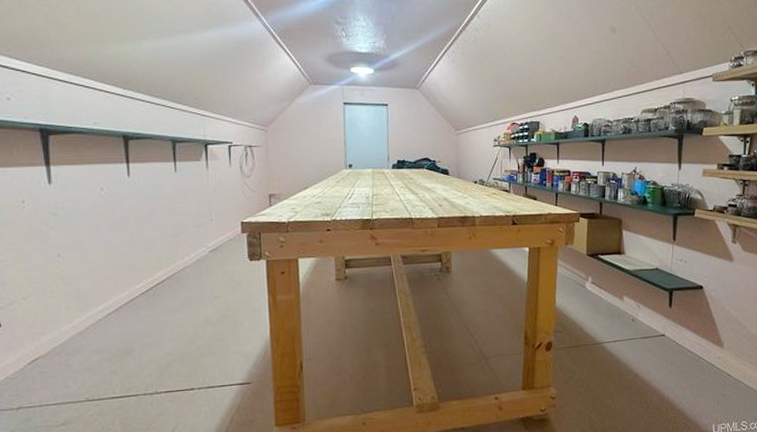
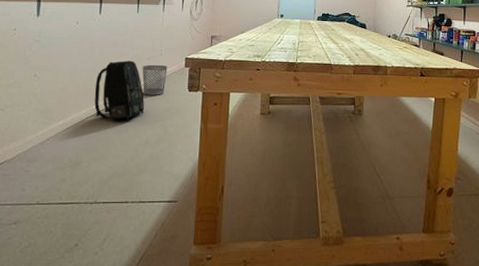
backpack: none [135,230,200,300] -> present [94,60,145,122]
wastebasket: none [190,232,221,269] -> present [142,64,168,95]

